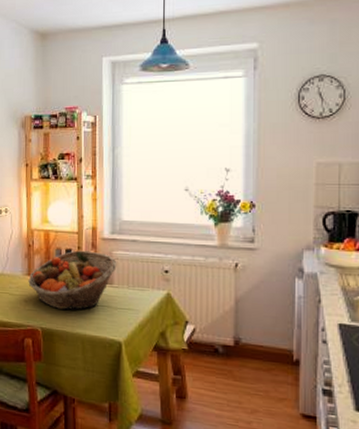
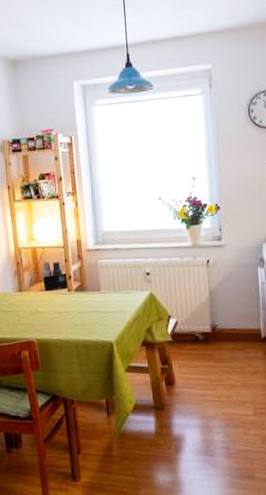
fruit basket: present [28,250,117,310] -> none [20,262,103,320]

